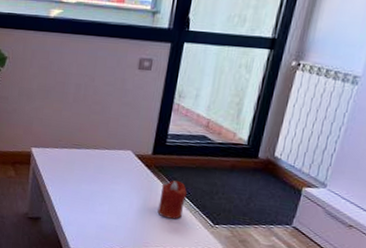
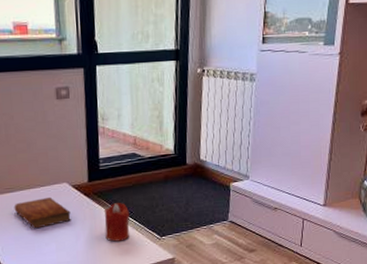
bible: none [77,159,129,189] -> present [14,196,71,229]

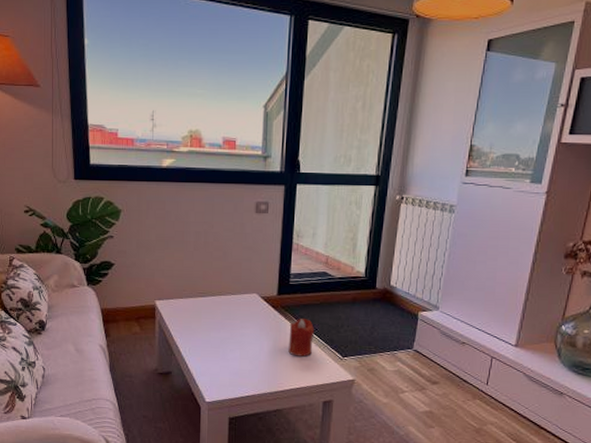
bible: present [14,196,71,229] -> none [204,305,257,335]

